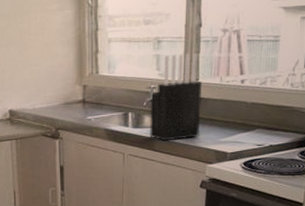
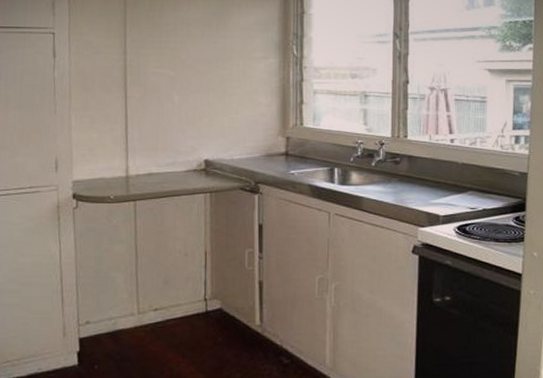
knife block: present [150,52,202,141] -> none [357,108,412,201]

